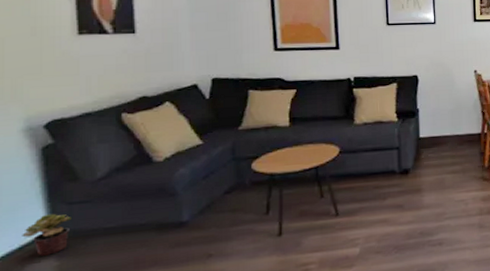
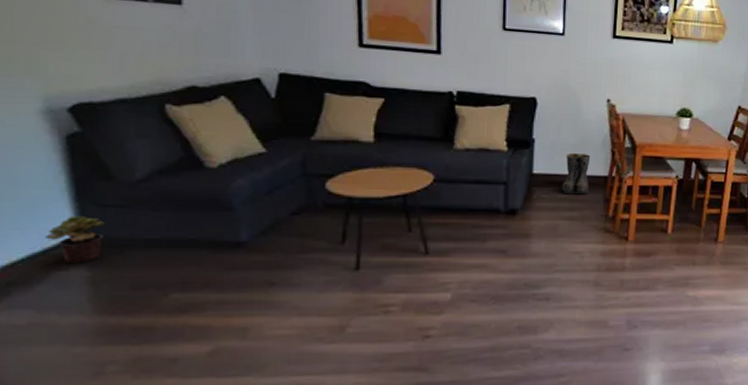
boots: none [444,116,467,152] -> present [561,152,591,195]

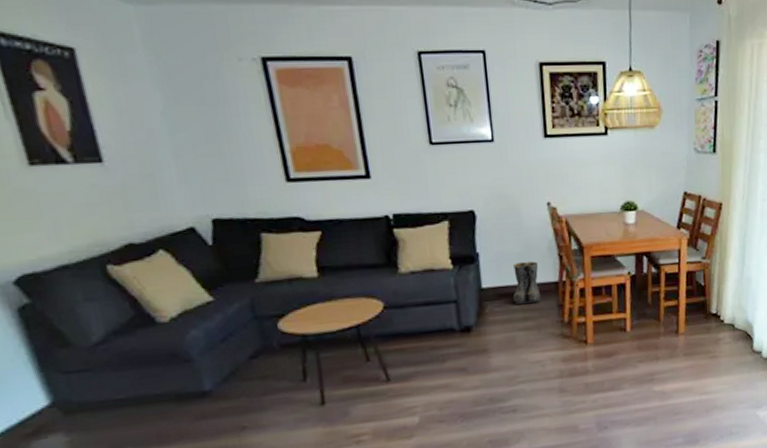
potted plant: present [45,215,105,263] -> none [18,384,74,432]

